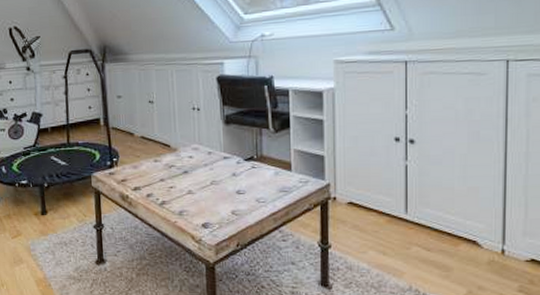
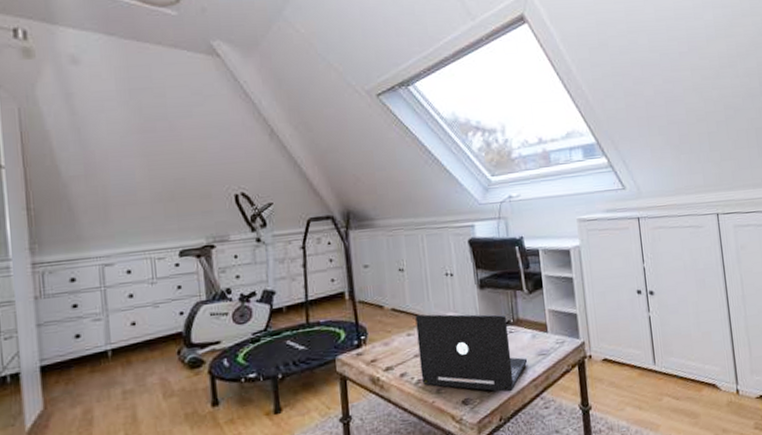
laptop: none [162,144,269,222] -> present [415,314,528,393]

